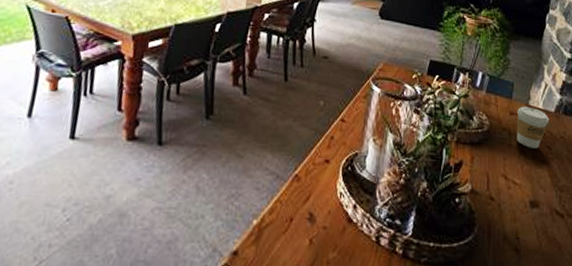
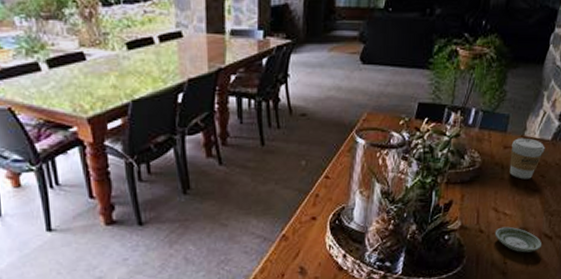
saucer: none [505,196,554,229] -> present [494,226,542,253]

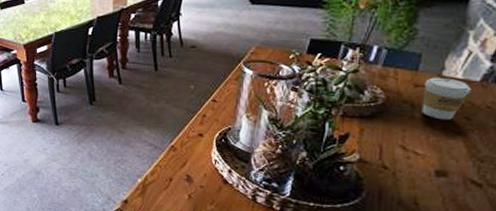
saucer: present [494,226,542,253] -> none [402,166,468,197]

